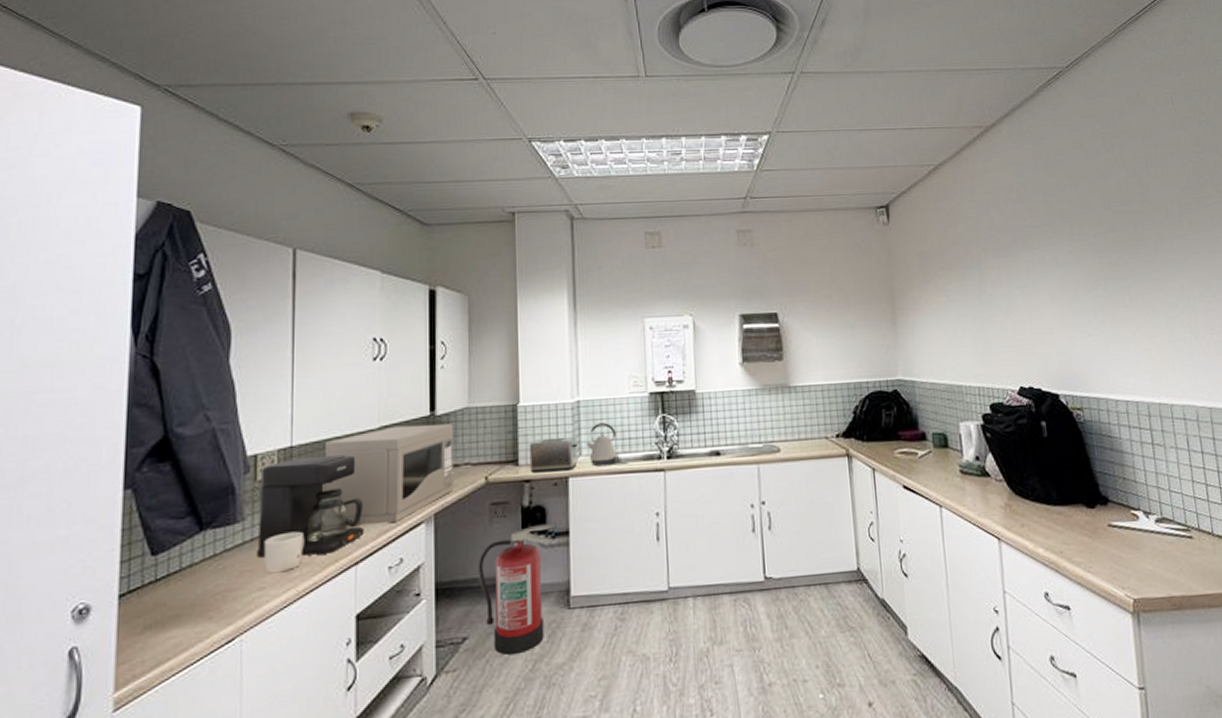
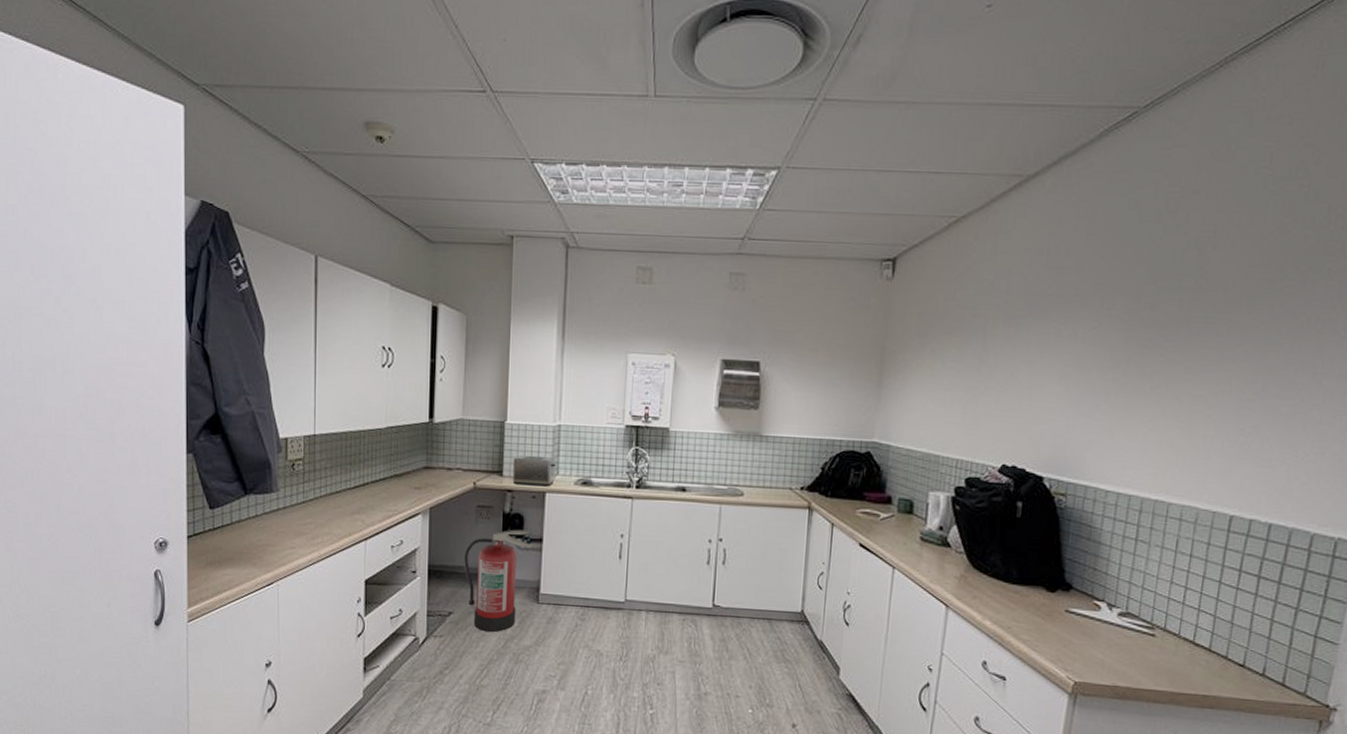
coffee maker: present [256,455,364,558] -> none [288,444,372,528]
mug: present [263,531,305,574] -> none [293,505,325,538]
microwave: present [324,424,455,524] -> none [341,428,449,511]
kettle: present [585,423,619,467] -> none [563,448,592,487]

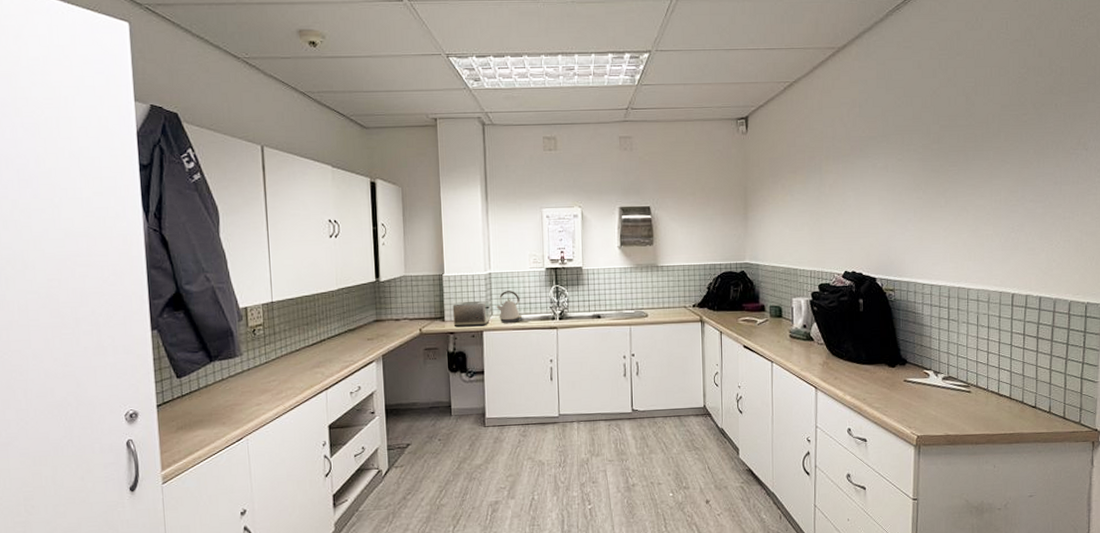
fire extinguisher: present [463,529,533,632] -> none [415,365,476,457]
kettle: none [563,448,592,487] -> present [496,291,521,324]

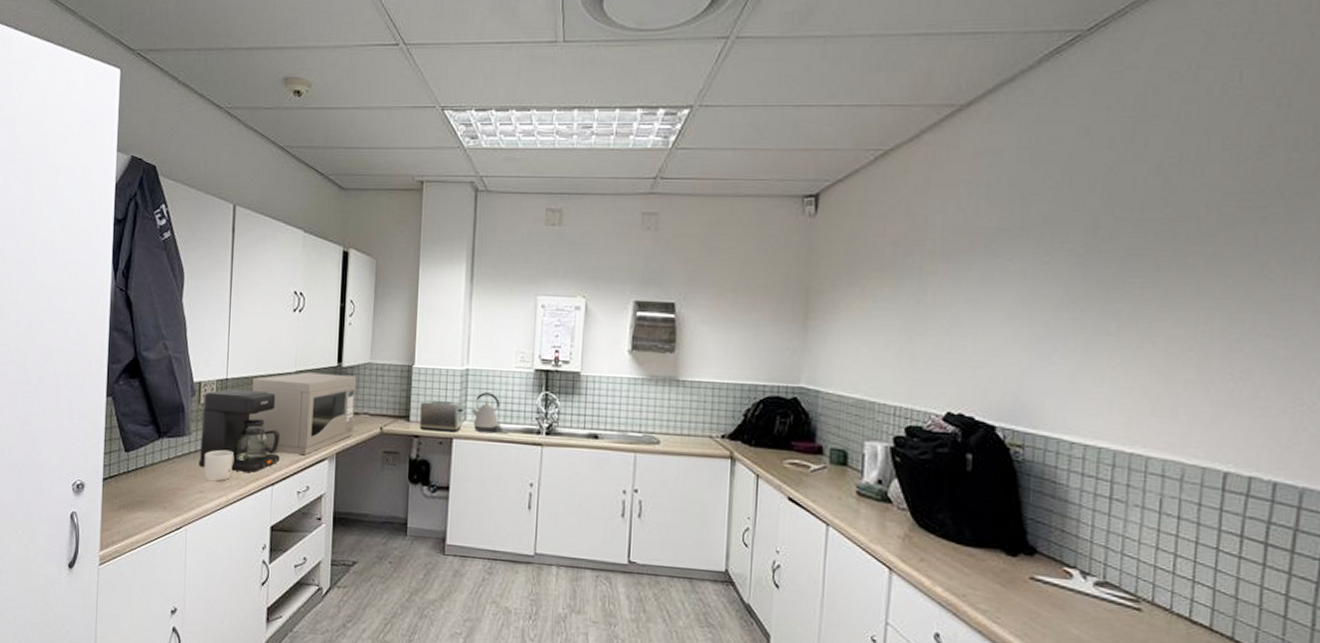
coffee maker: none [251,309,331,383] -> present [198,388,280,472]
mug: none [257,364,288,394] -> present [203,449,235,482]
microwave: none [297,288,396,361] -> present [250,372,357,456]

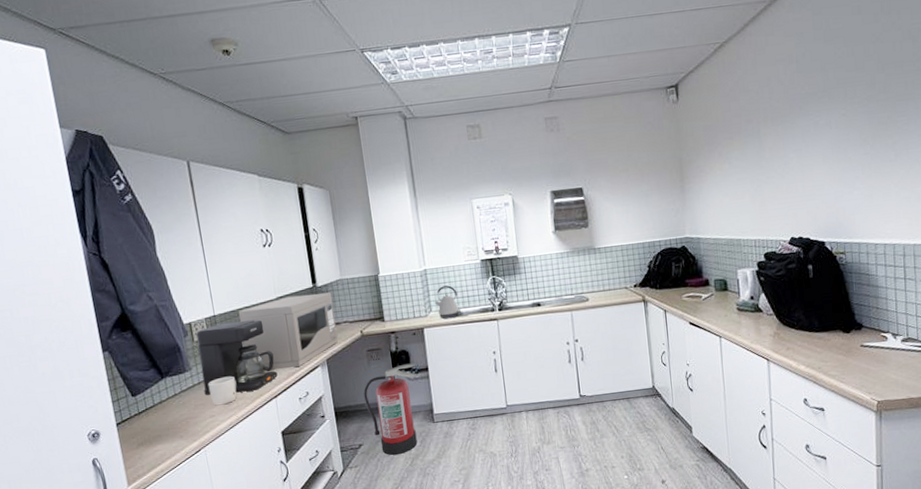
fire extinguisher: none [368,476,440,584] -> present [363,362,421,455]
toaster: present [419,399,464,433] -> none [391,297,430,327]

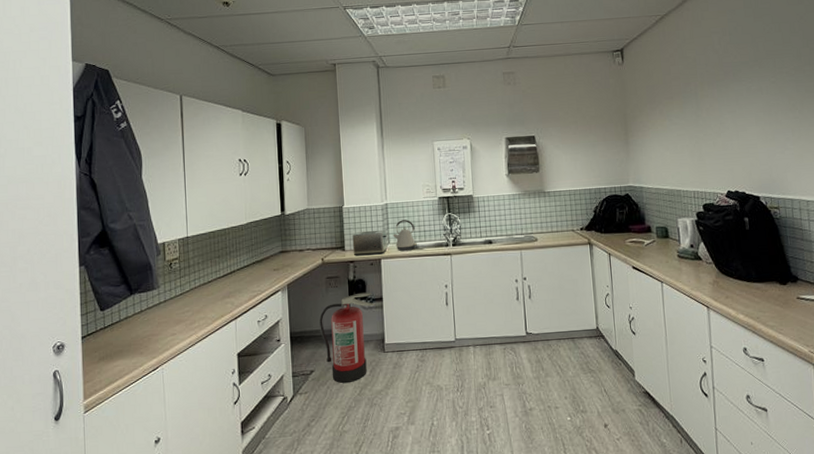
coffee maker: present [196,319,278,395] -> none [168,243,240,314]
mug: present [207,375,237,406] -> none [173,295,200,324]
microwave: present [238,292,338,369] -> none [210,221,300,291]
toaster: none [391,297,430,327] -> present [352,229,388,256]

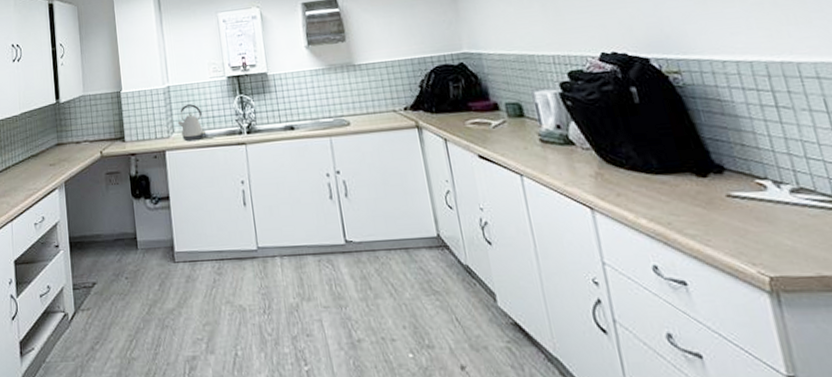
fire extinguisher: present [318,292,375,383] -> none [99,189,162,299]
toaster: present [352,229,388,256] -> none [132,116,172,148]

